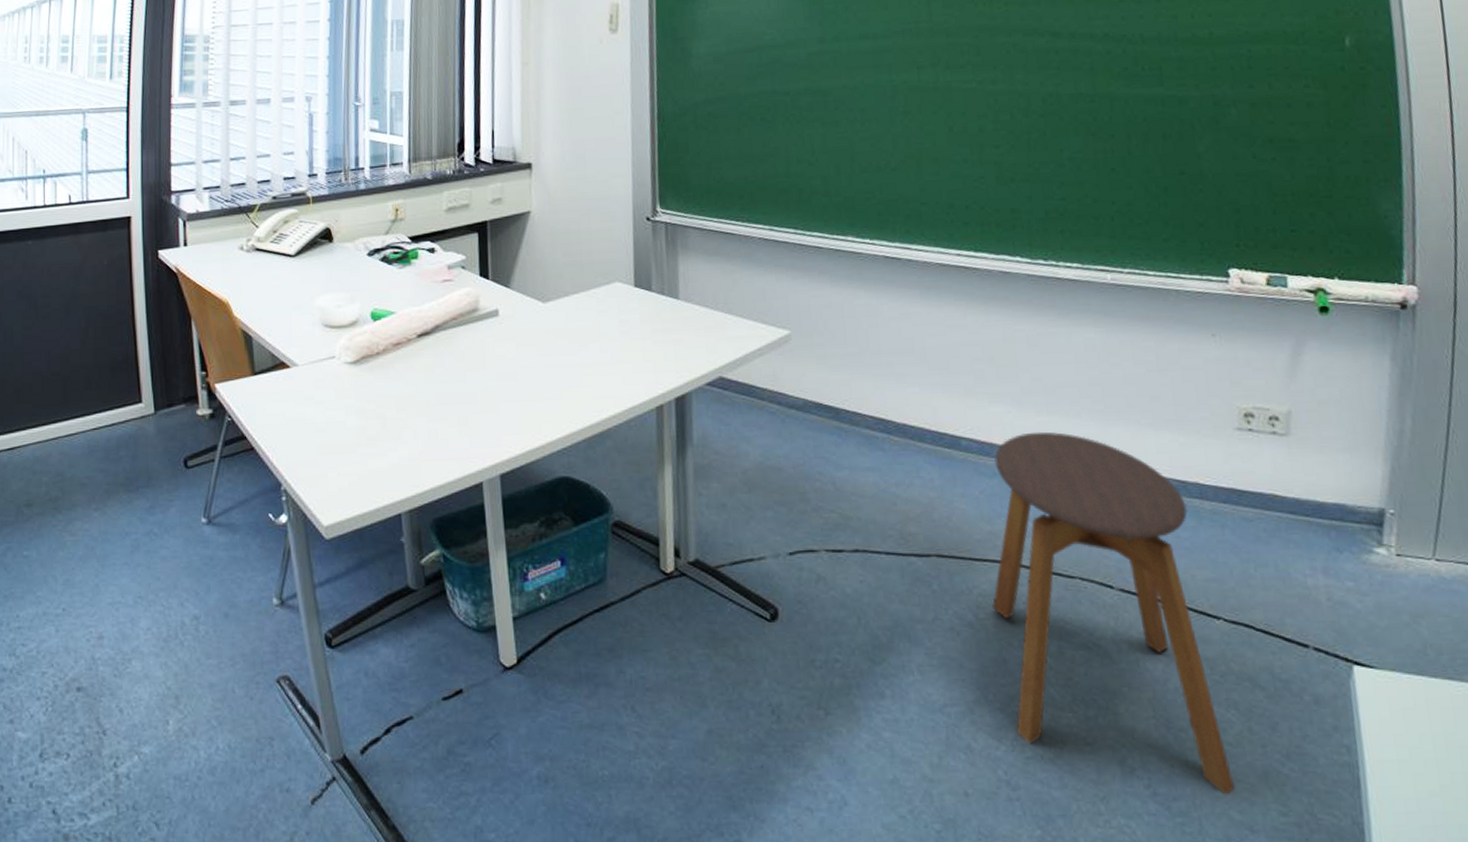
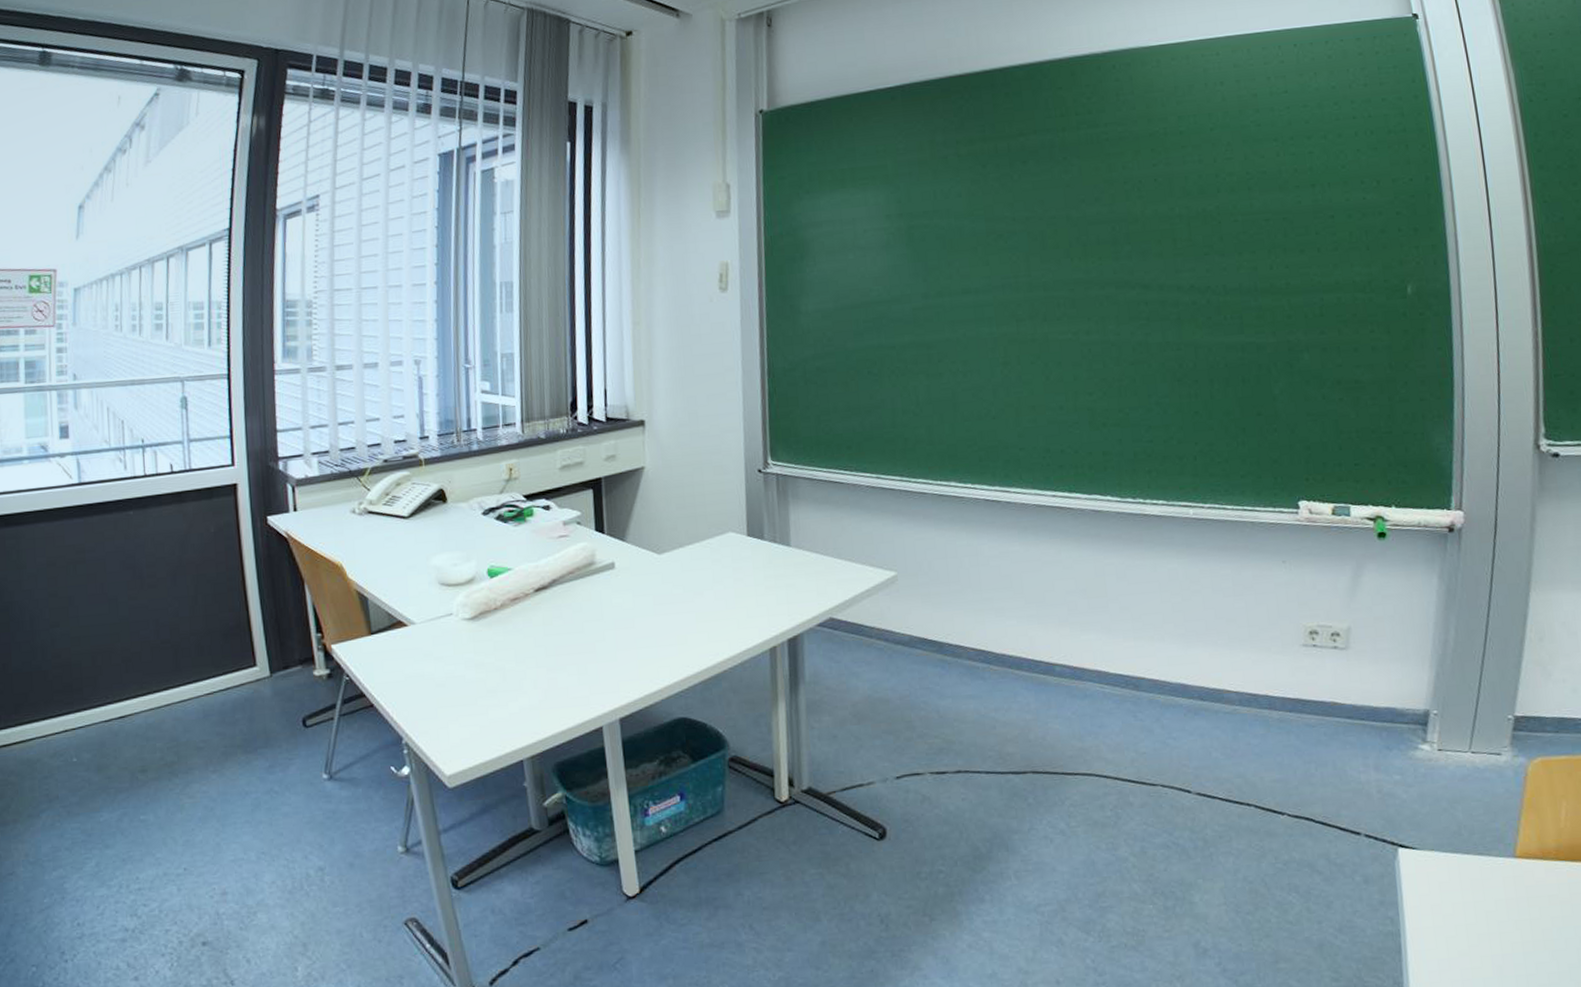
stool: present [992,431,1236,795] -> none [1082,655,1295,967]

